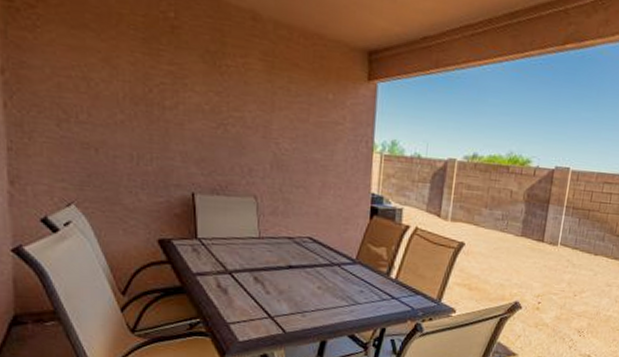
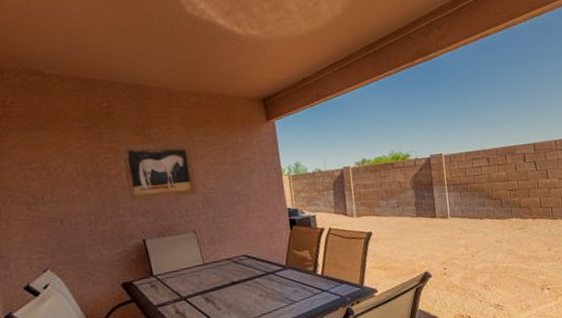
wall art: none [181,71,269,152] -> present [119,144,197,202]

